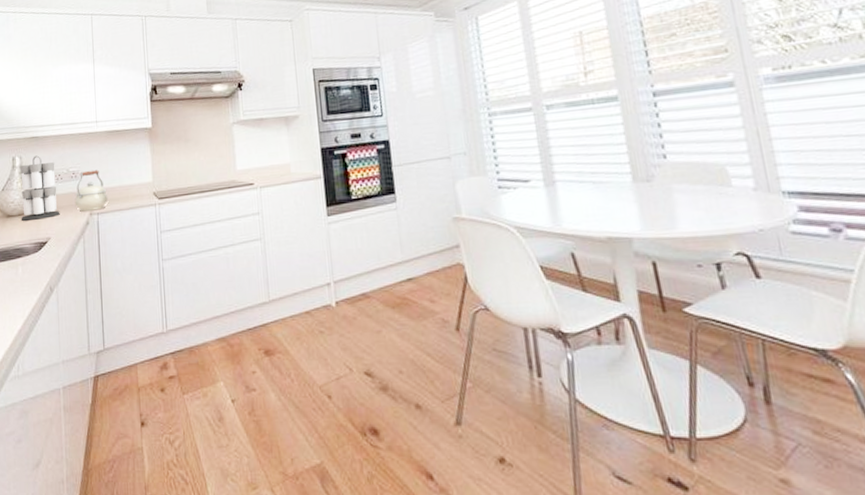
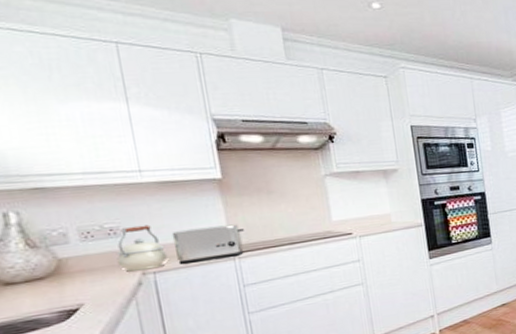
spice rack: present [19,155,60,221] -> none [17,210,96,288]
toaster: none [112,171,164,208] -> present [171,224,244,265]

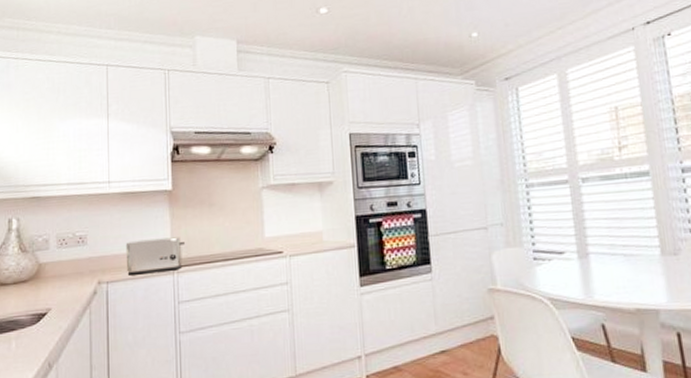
kettle: present [115,224,169,272] -> none [81,234,120,280]

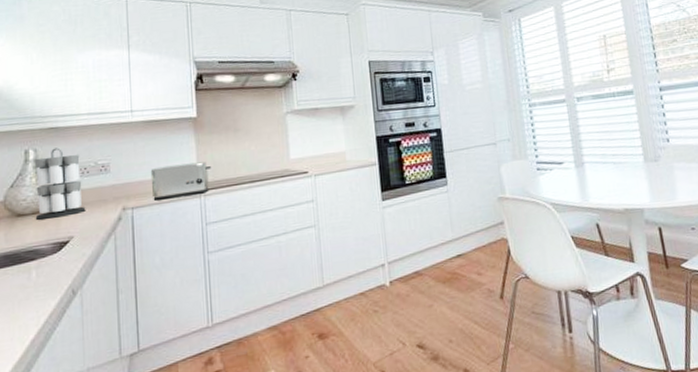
spice rack: none [16,217,63,290] -> present [34,147,86,220]

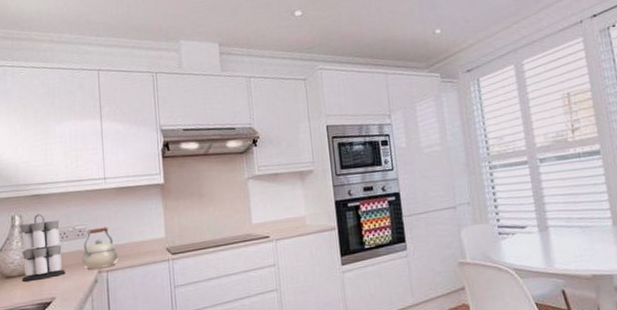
kettle: none [104,161,146,207] -> present [81,226,119,270]
toaster: present [150,161,211,202] -> none [123,226,178,265]

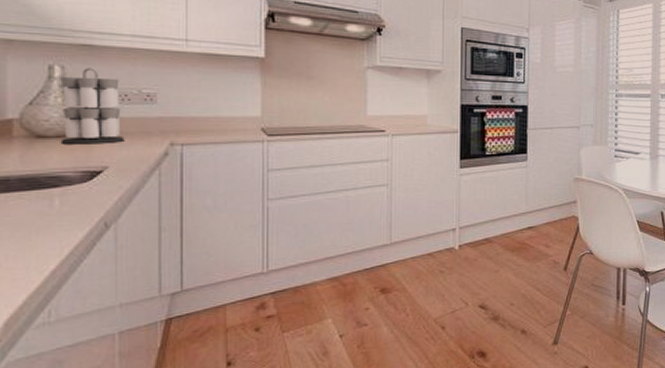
kettle: present [81,226,119,270] -> none [148,94,199,141]

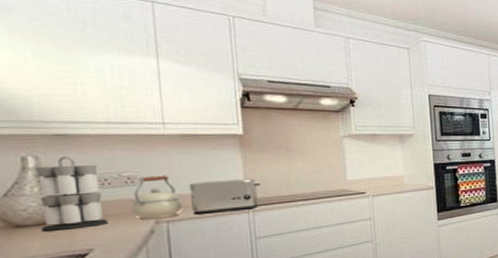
kettle: none [148,94,199,141] -> present [131,175,183,220]
toaster: none [206,104,277,141] -> present [189,178,260,216]

